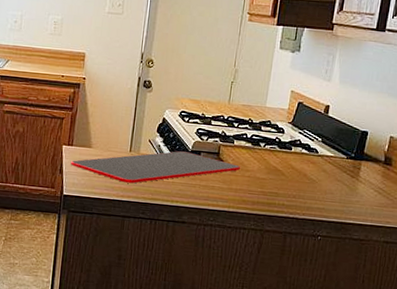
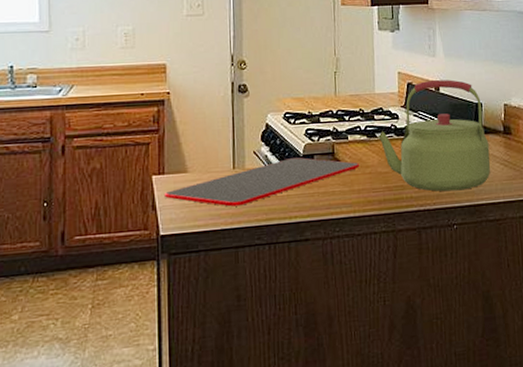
kettle: none [262,103,368,208] -> present [378,79,491,192]

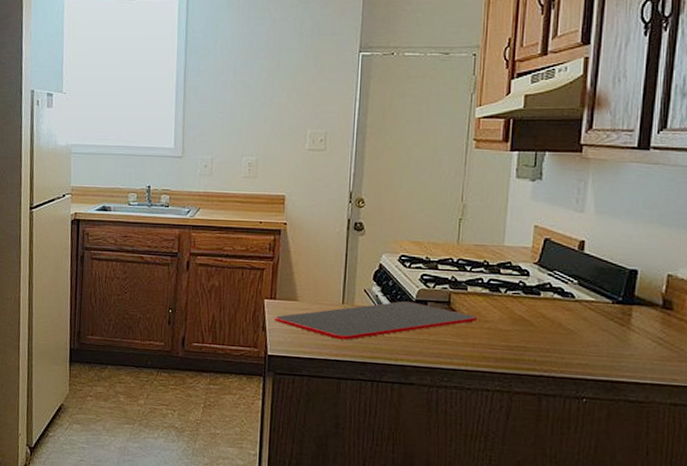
kettle: present [378,79,491,192] -> none [502,238,641,363]

